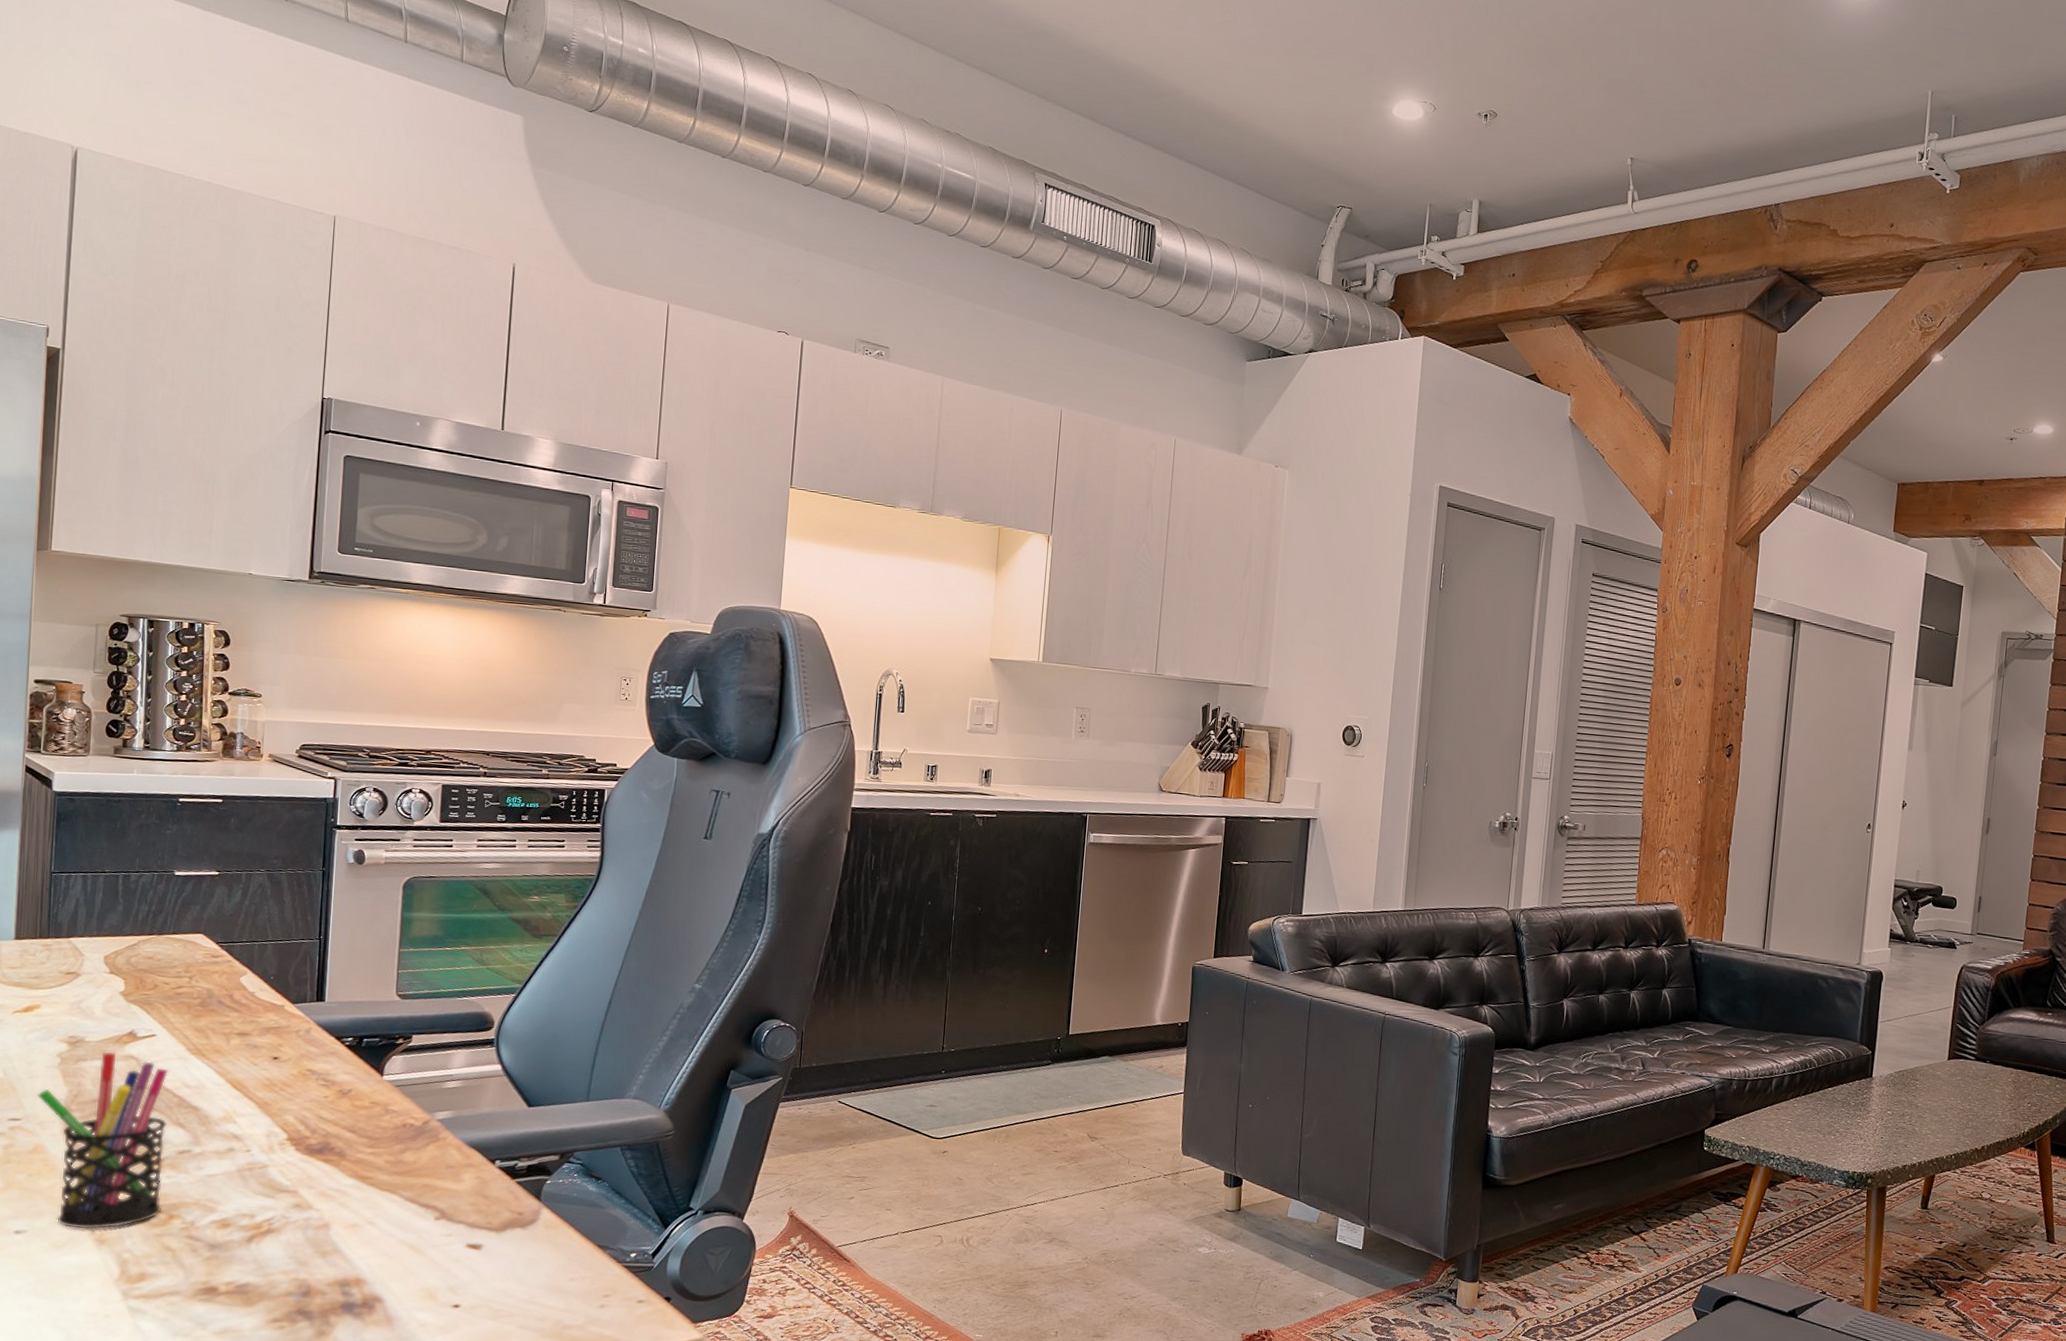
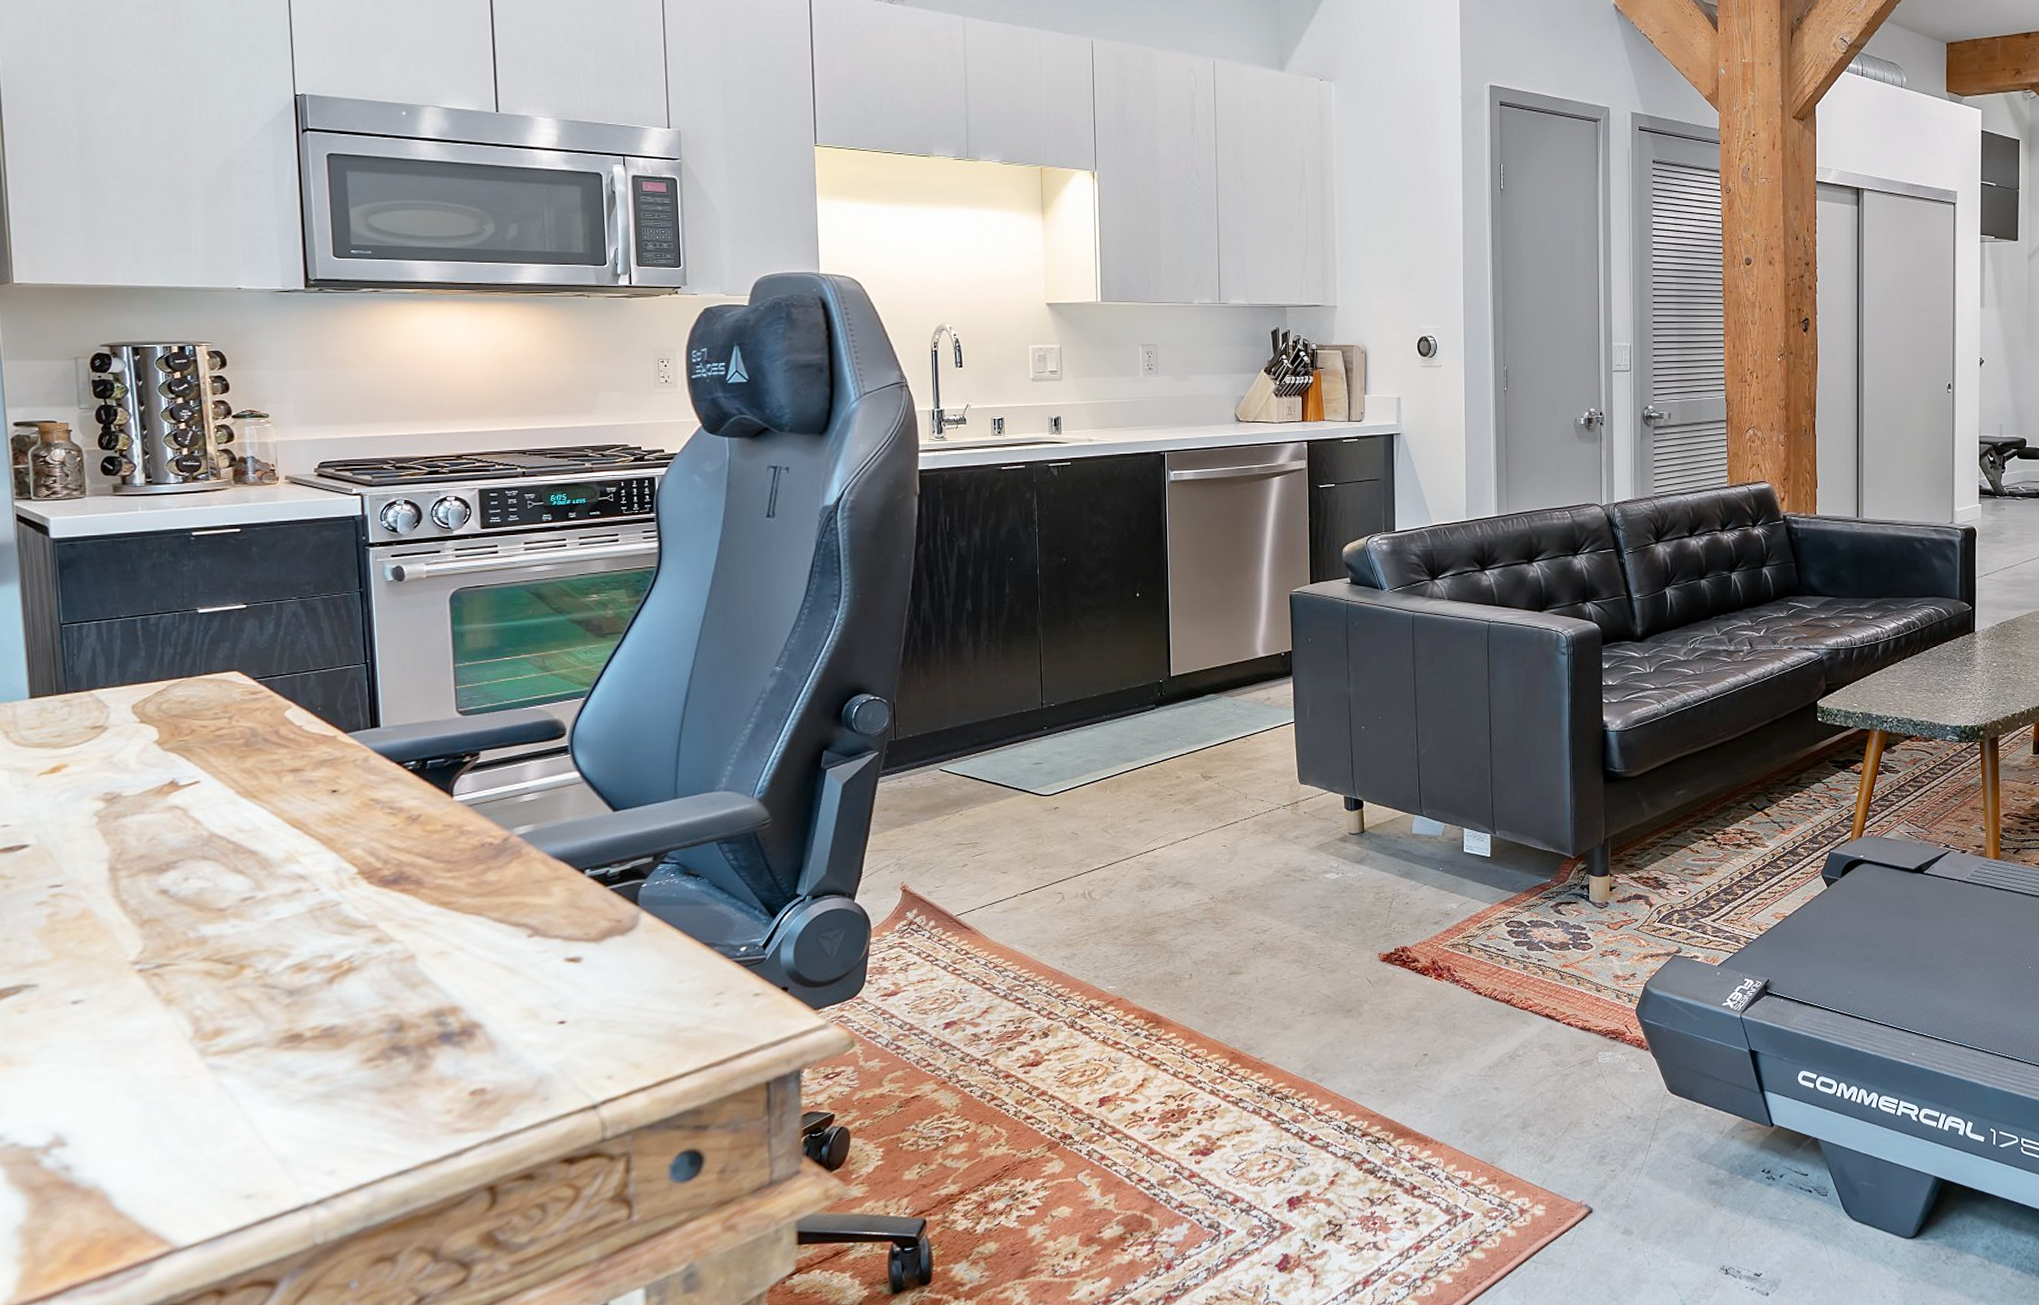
pen holder: present [37,1051,169,1230] -> none [77,803,230,992]

